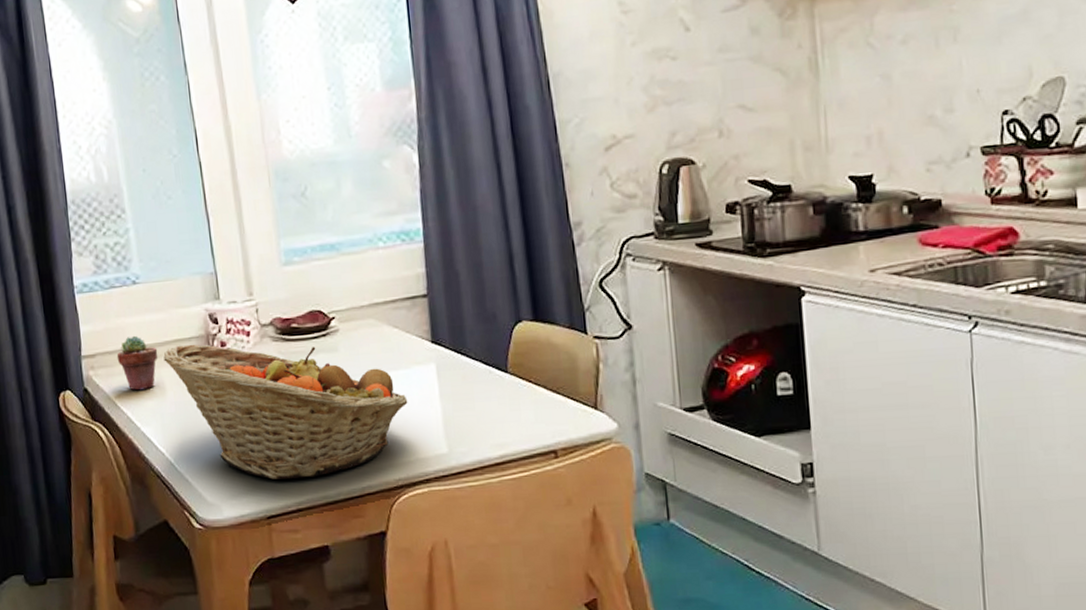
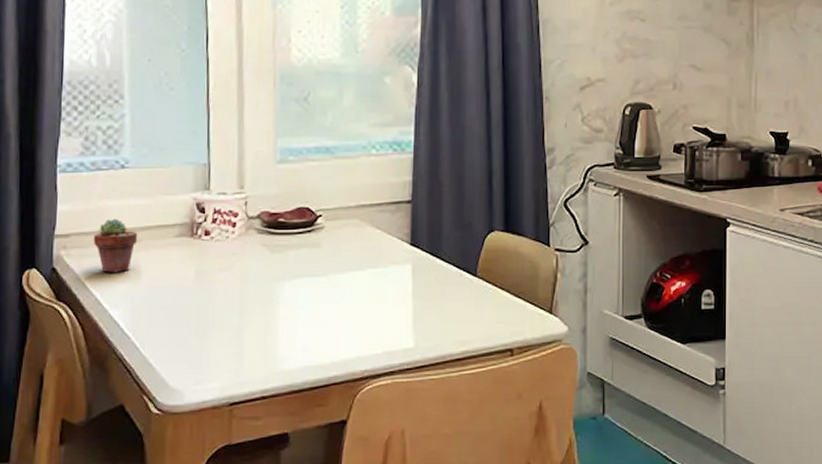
fruit basket: present [163,344,408,480] -> none [143,231,382,367]

